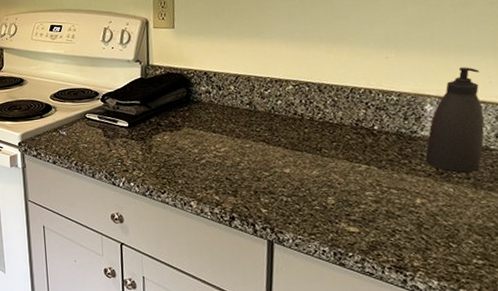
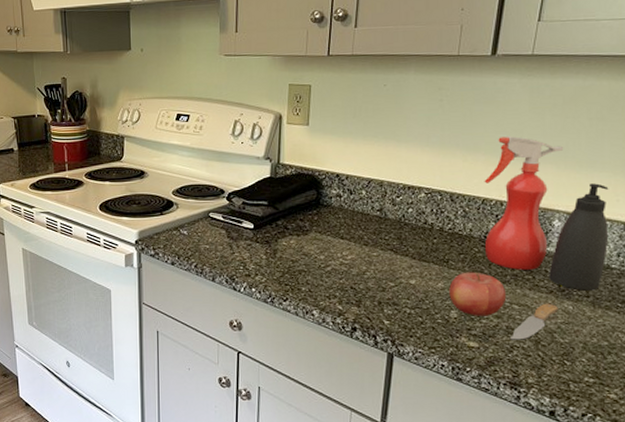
fruit: none [324,158,384,202] -> present [449,272,507,316]
spray bottle: none [350,26,430,155] -> present [484,135,564,270]
knife: none [391,186,439,224] -> present [511,303,558,340]

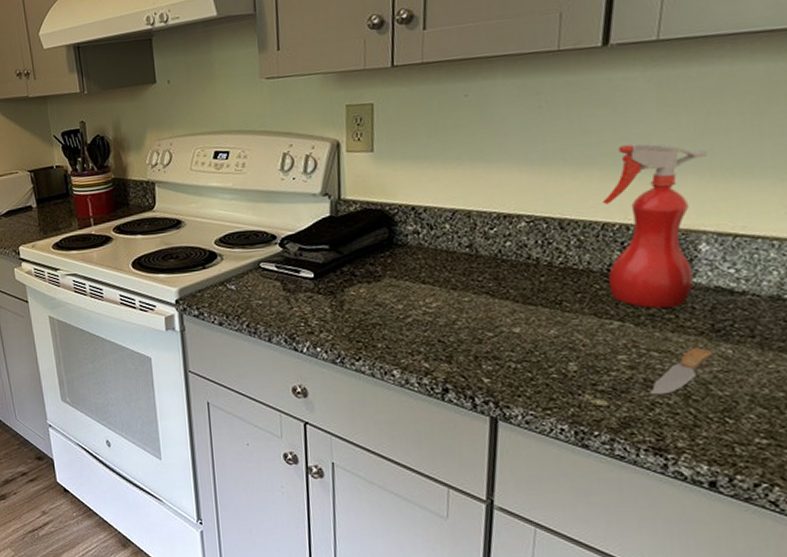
fruit: present [449,272,507,316] -> none [564,313,642,368]
soap dispenser: present [549,183,609,291] -> none [697,193,778,330]

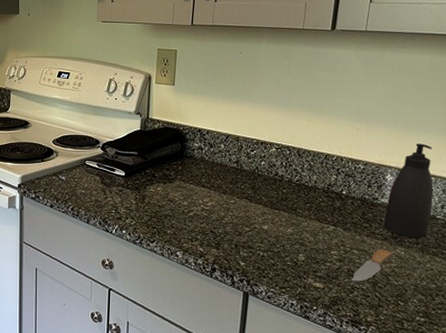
spray bottle: present [602,143,708,309] -> none [326,100,394,219]
soap dispenser: none [697,193,778,330] -> present [383,143,434,238]

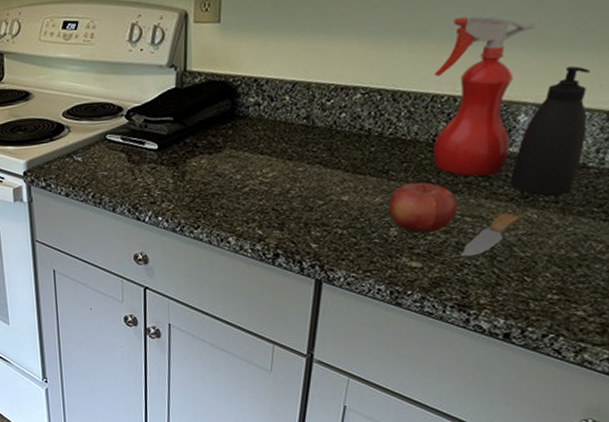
fruit: none [297,219,347,260] -> present [389,182,458,233]
spray bottle: none [326,100,394,219] -> present [432,15,536,177]

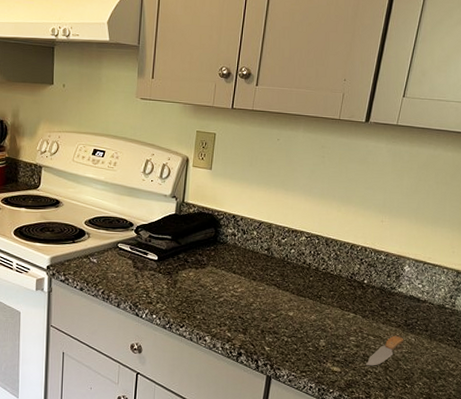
fruit: present [389,182,458,233] -> none [320,306,365,345]
spray bottle: present [432,15,536,177] -> none [350,192,416,307]
soap dispenser: present [510,66,591,196] -> none [398,237,447,326]

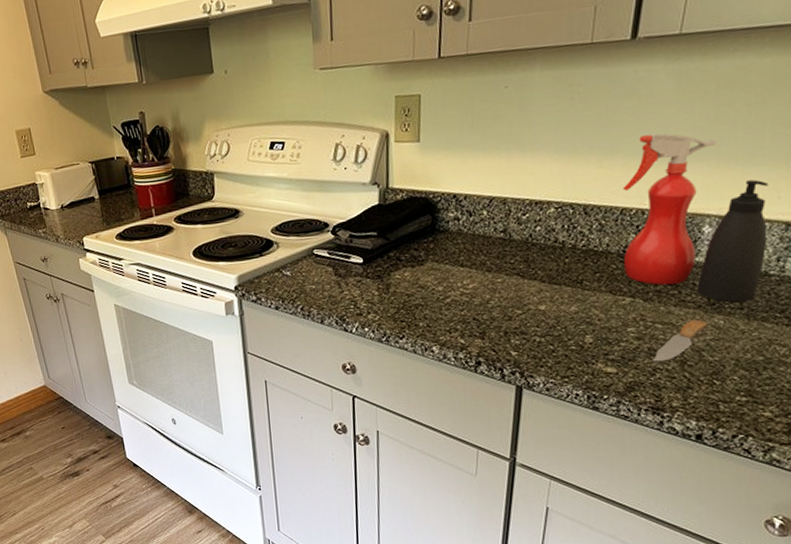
spray bottle: none [350,192,416,307] -> present [622,133,717,286]
soap dispenser: none [398,237,447,326] -> present [697,179,769,303]

